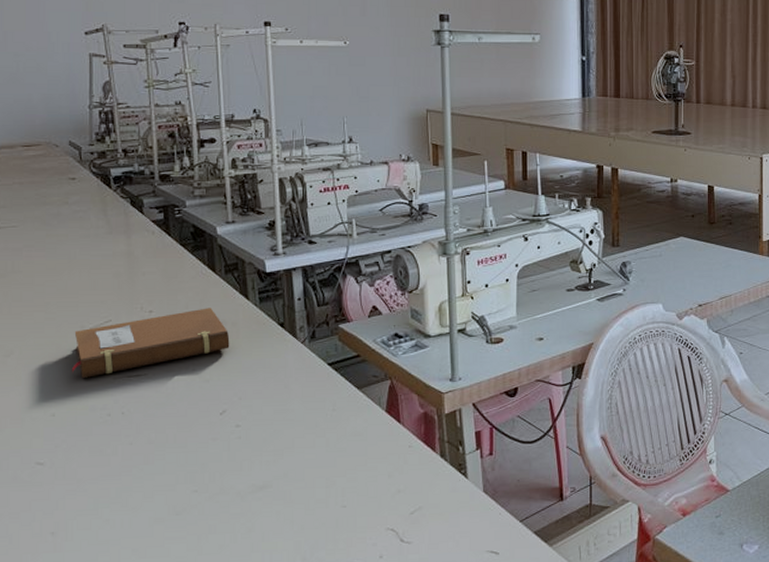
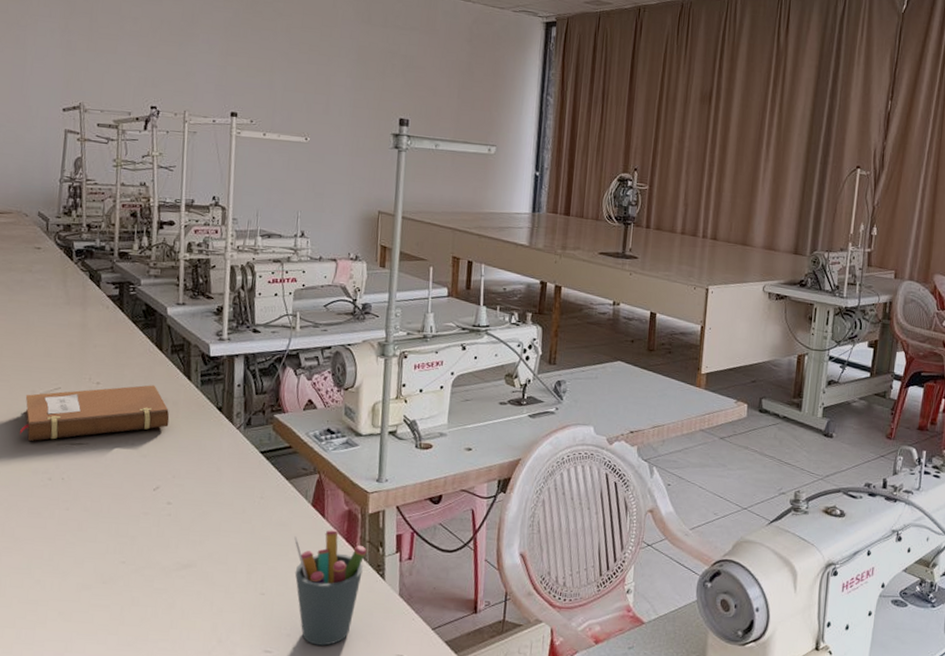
pen holder: none [370,433,447,551] -> present [293,529,367,646]

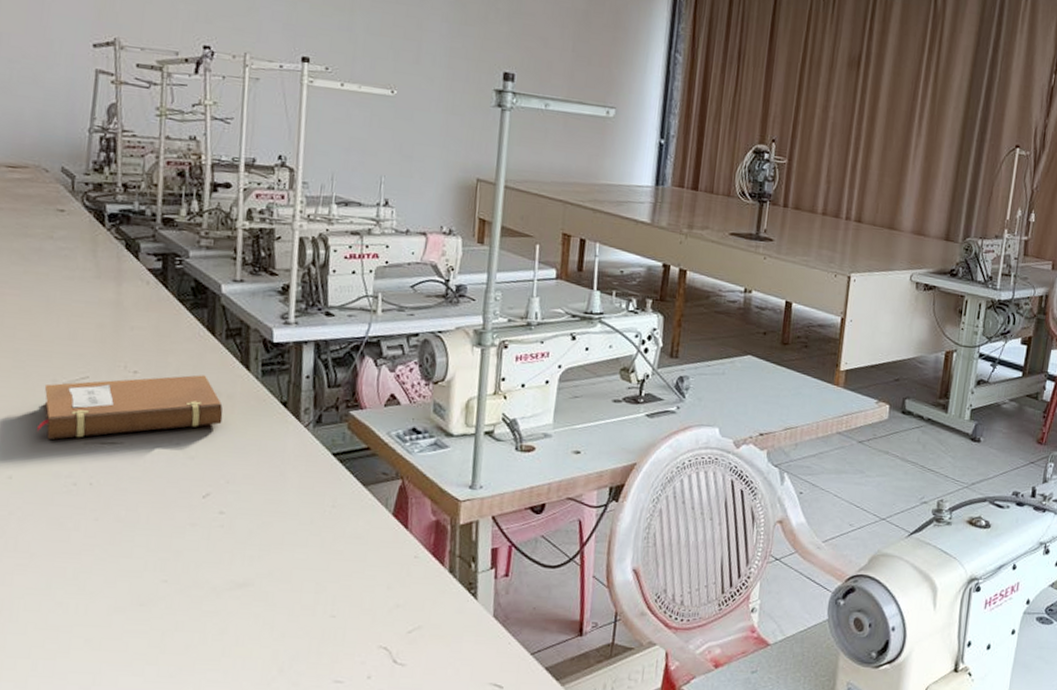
pen holder: present [293,529,367,646] -> none [370,542,457,674]

